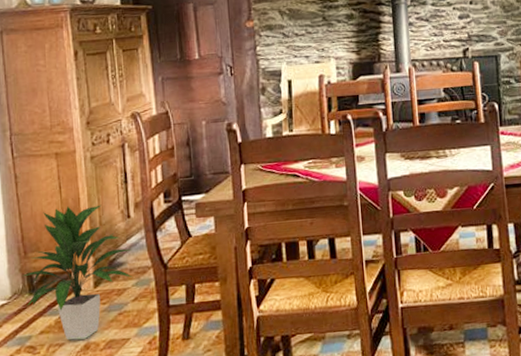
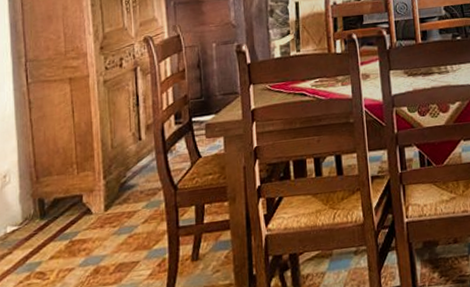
indoor plant: present [21,204,132,341] -> none [33,127,143,265]

